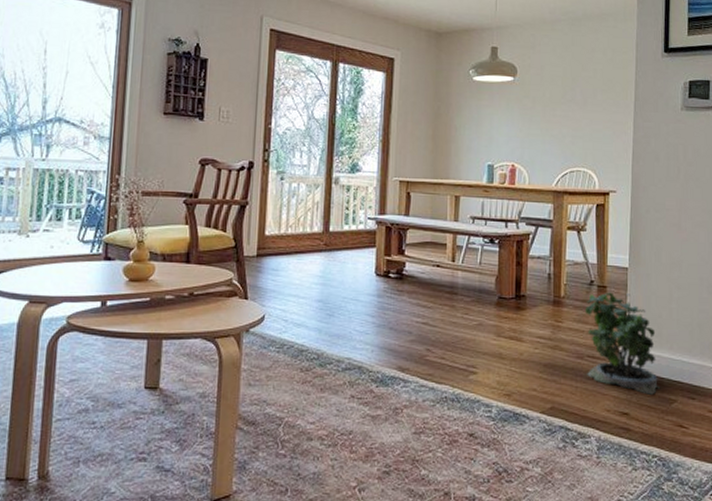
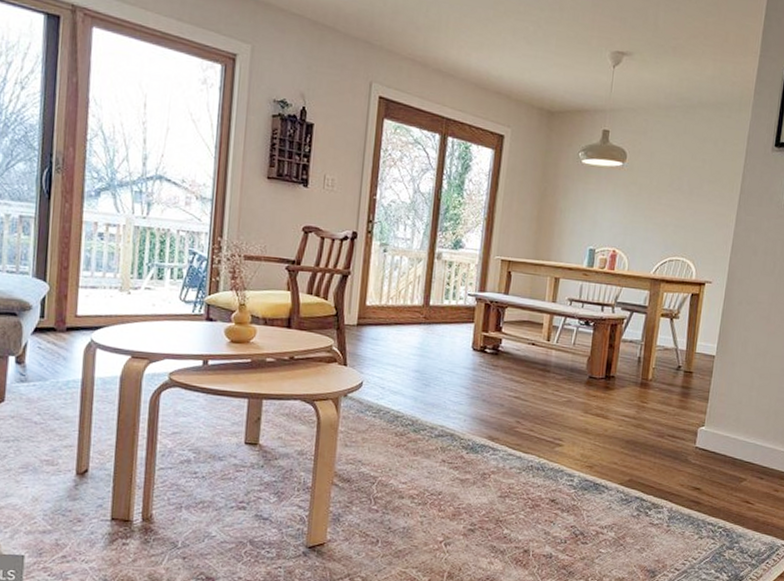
potted plant: present [585,292,659,395] -> none [666,377,734,473]

